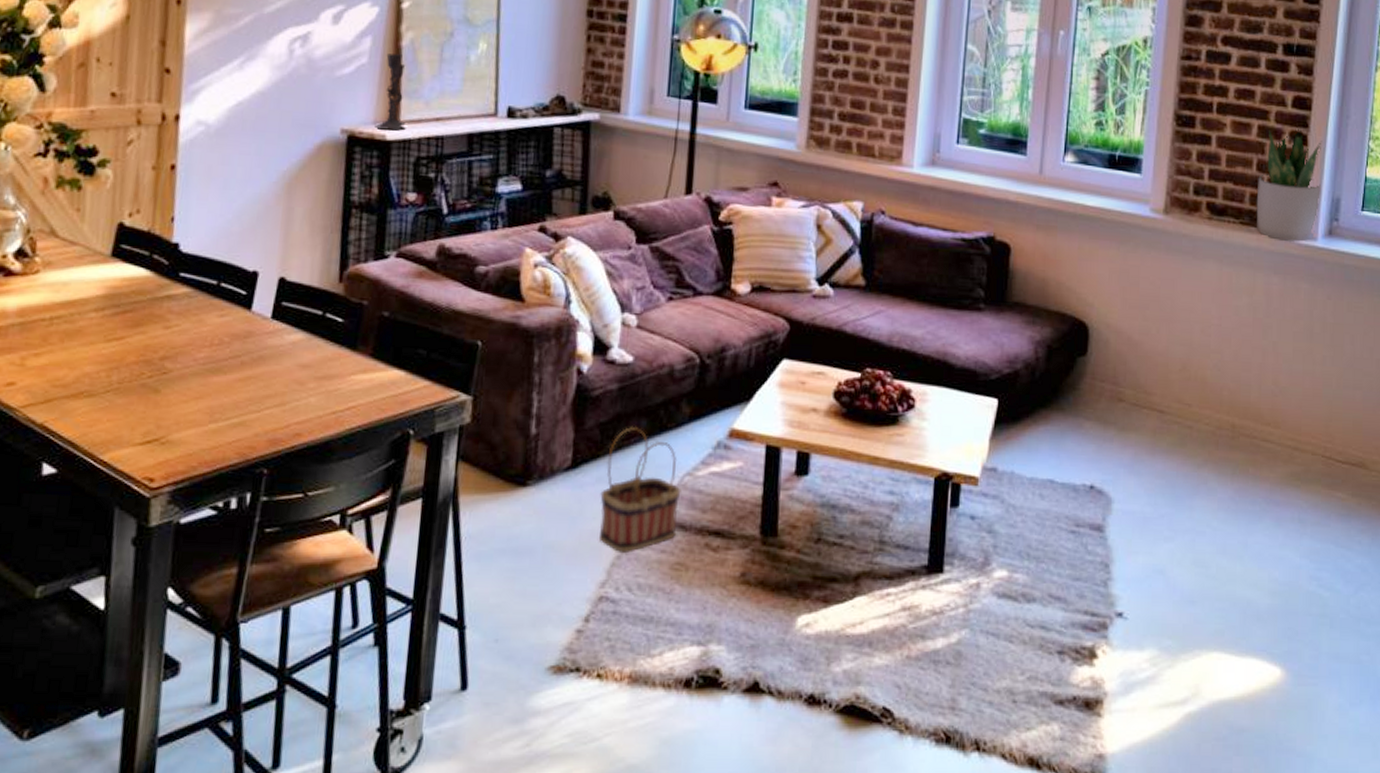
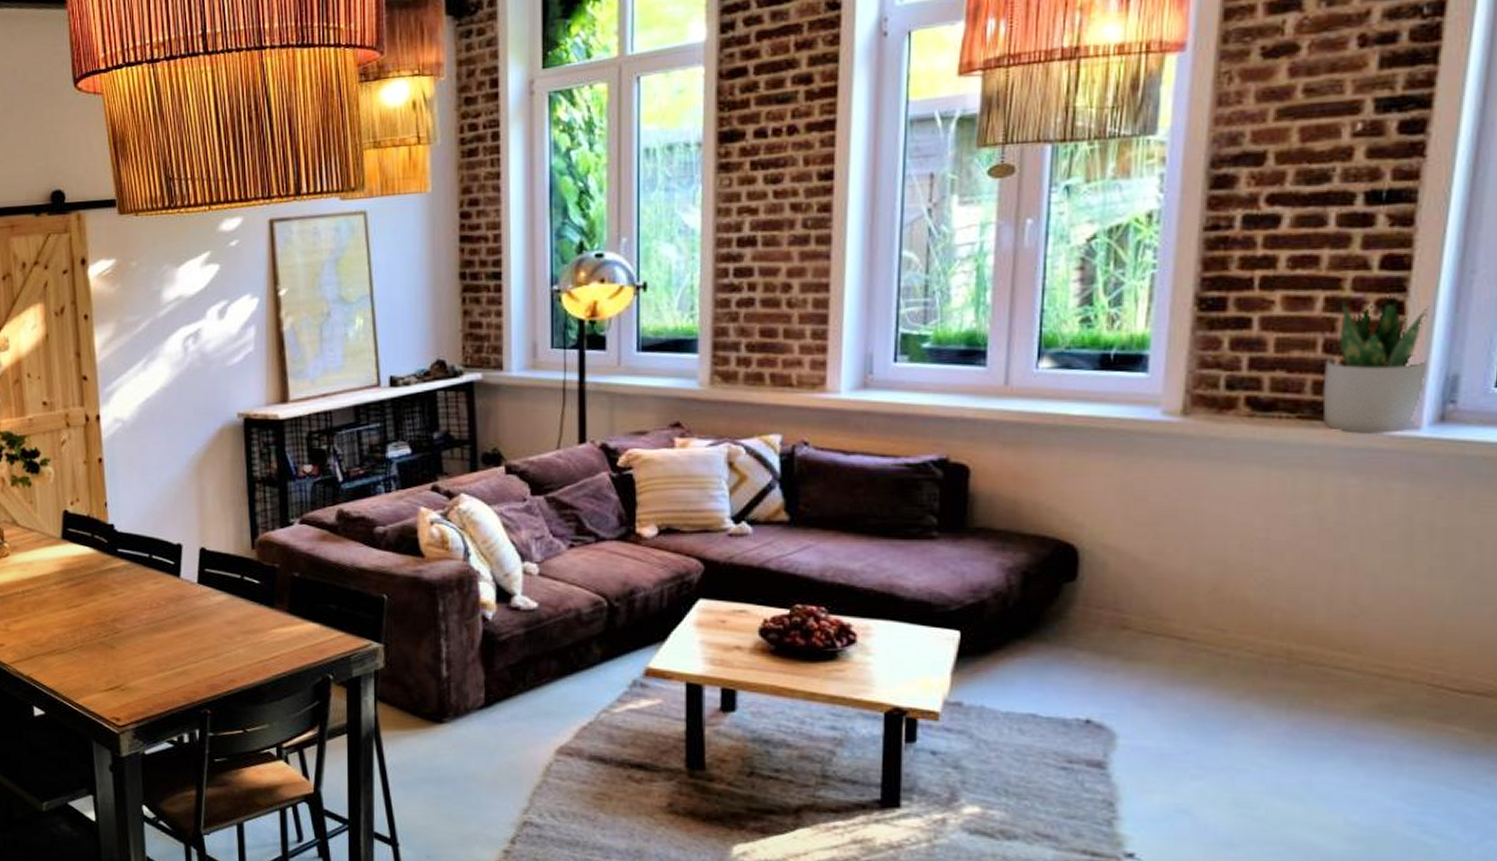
candlestick: present [374,53,406,131] -> none [267,339,296,410]
basket: present [600,426,681,552] -> none [516,667,598,783]

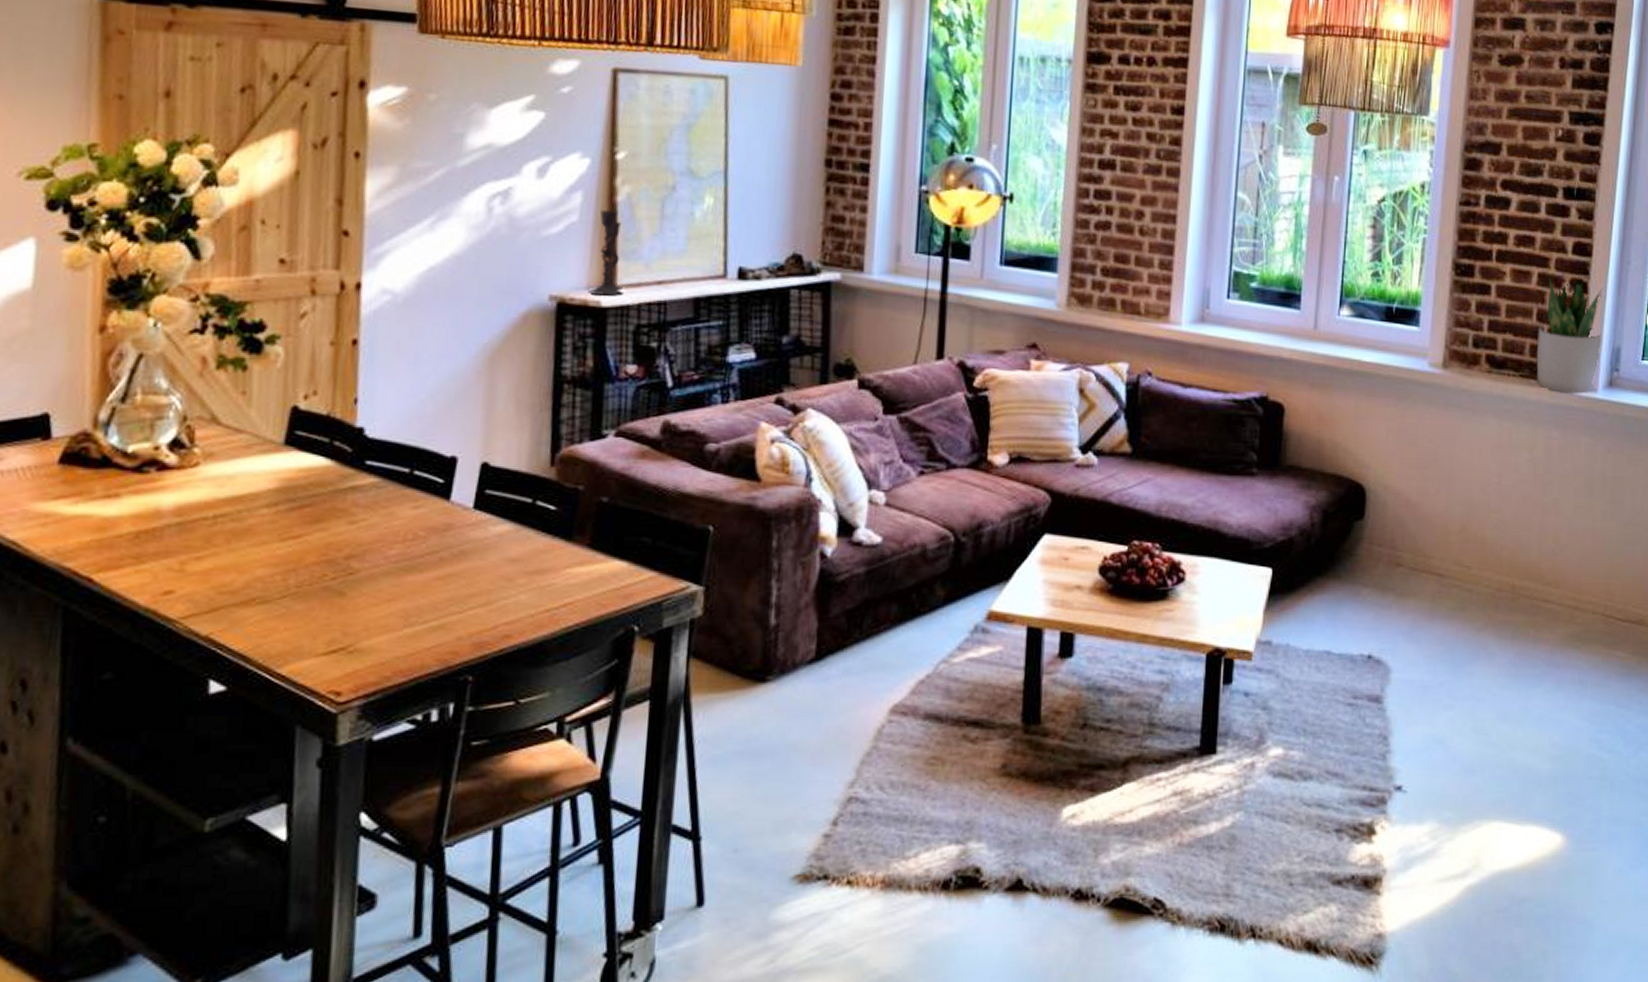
candlestick: none [267,339,296,410] -> present [588,210,624,296]

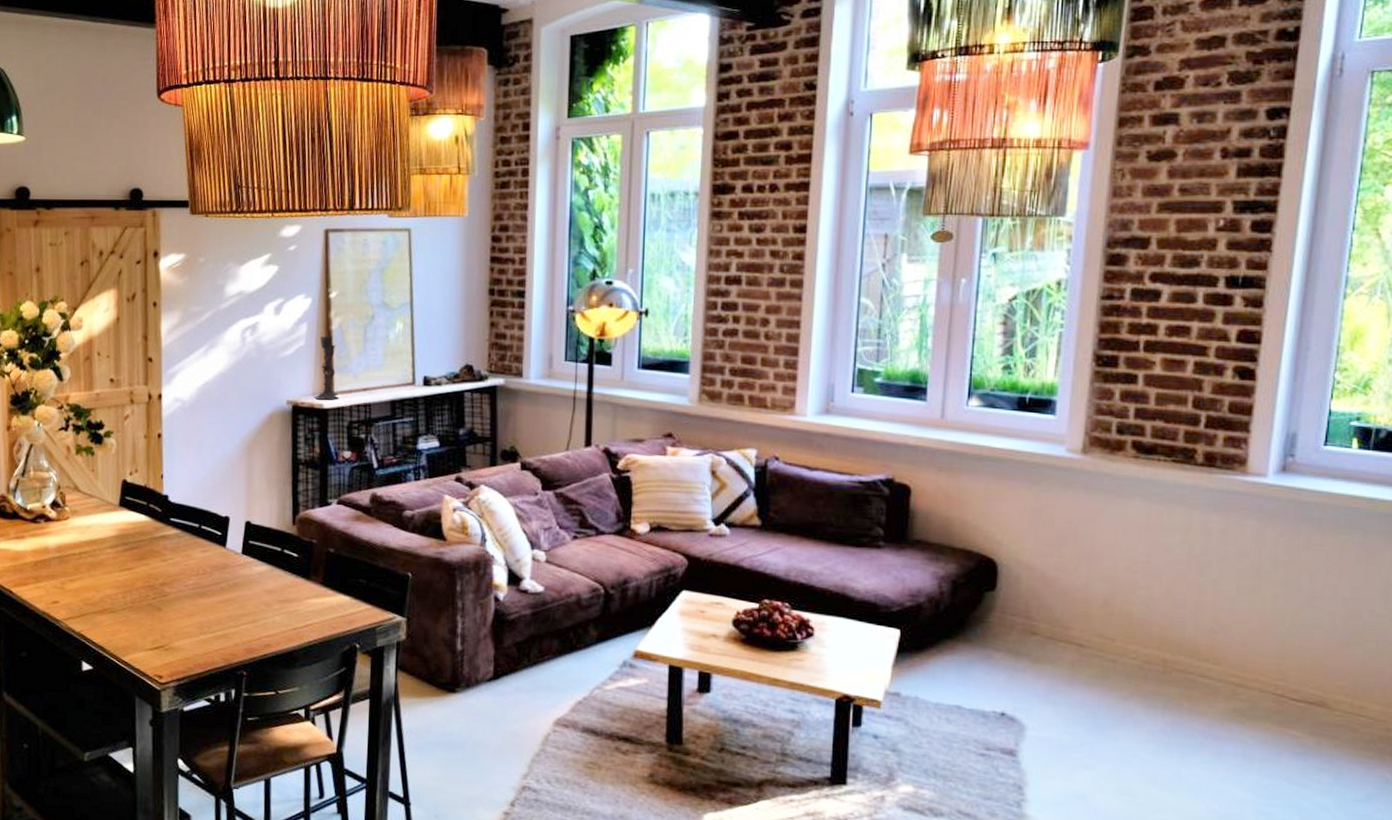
planter: present [1536,274,1603,394] -> none [1192,361,1275,479]

